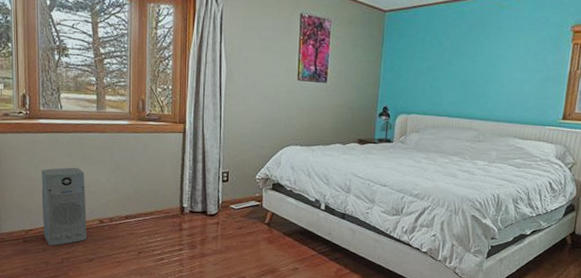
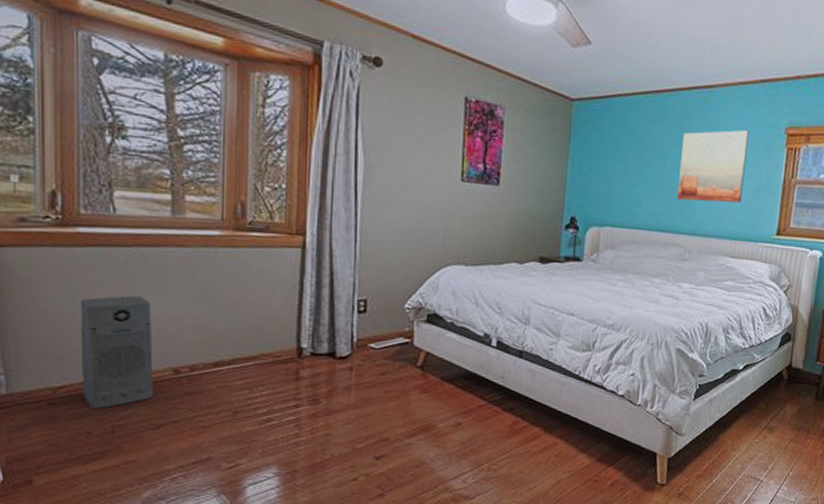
wall art: none [473,29,538,93] -> present [677,130,749,203]

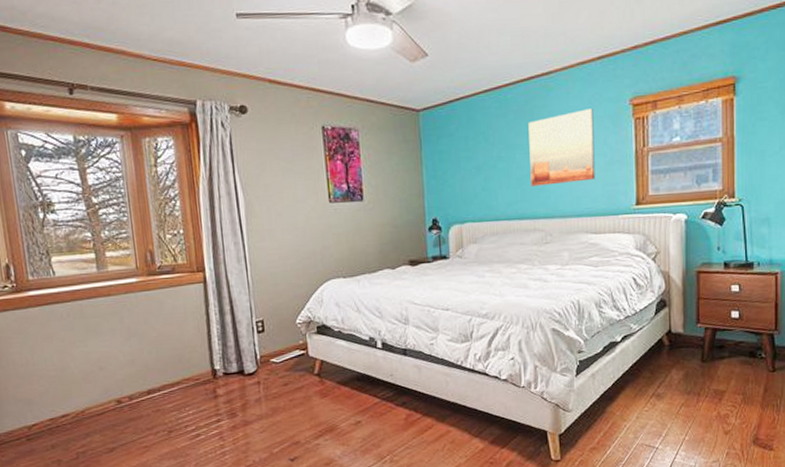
air purifier: present [79,296,153,409] -> none [38,342,104,440]

